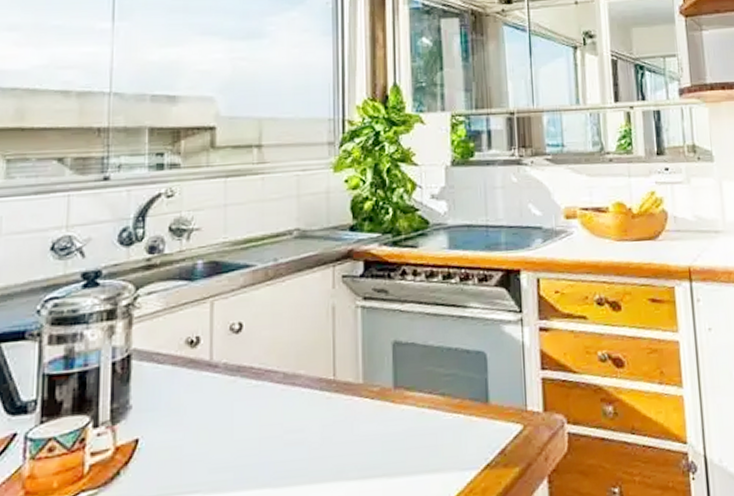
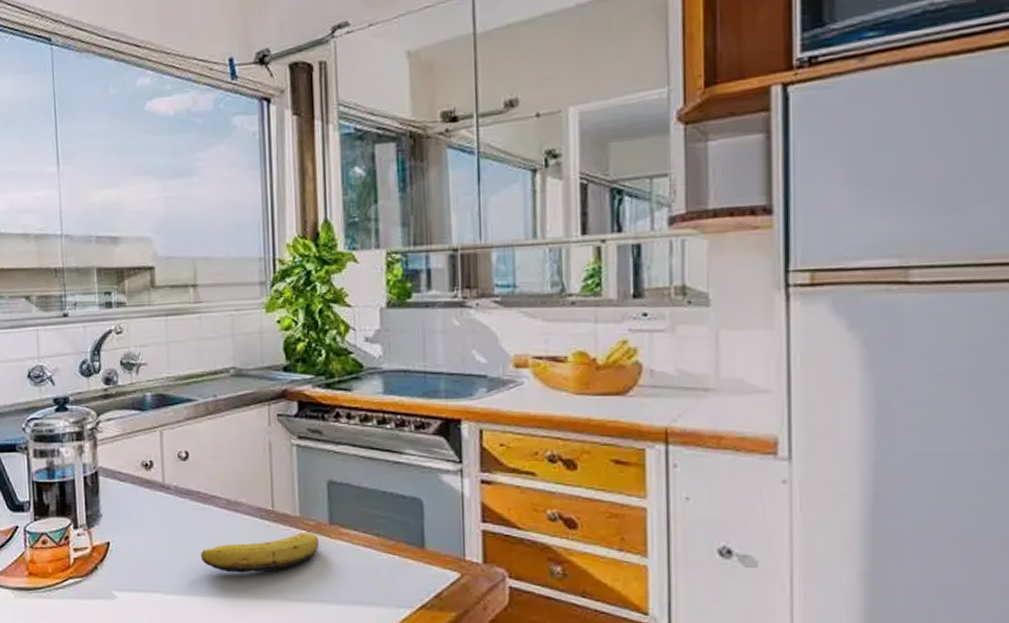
banana: none [251,399,383,457] -> present [201,532,320,573]

